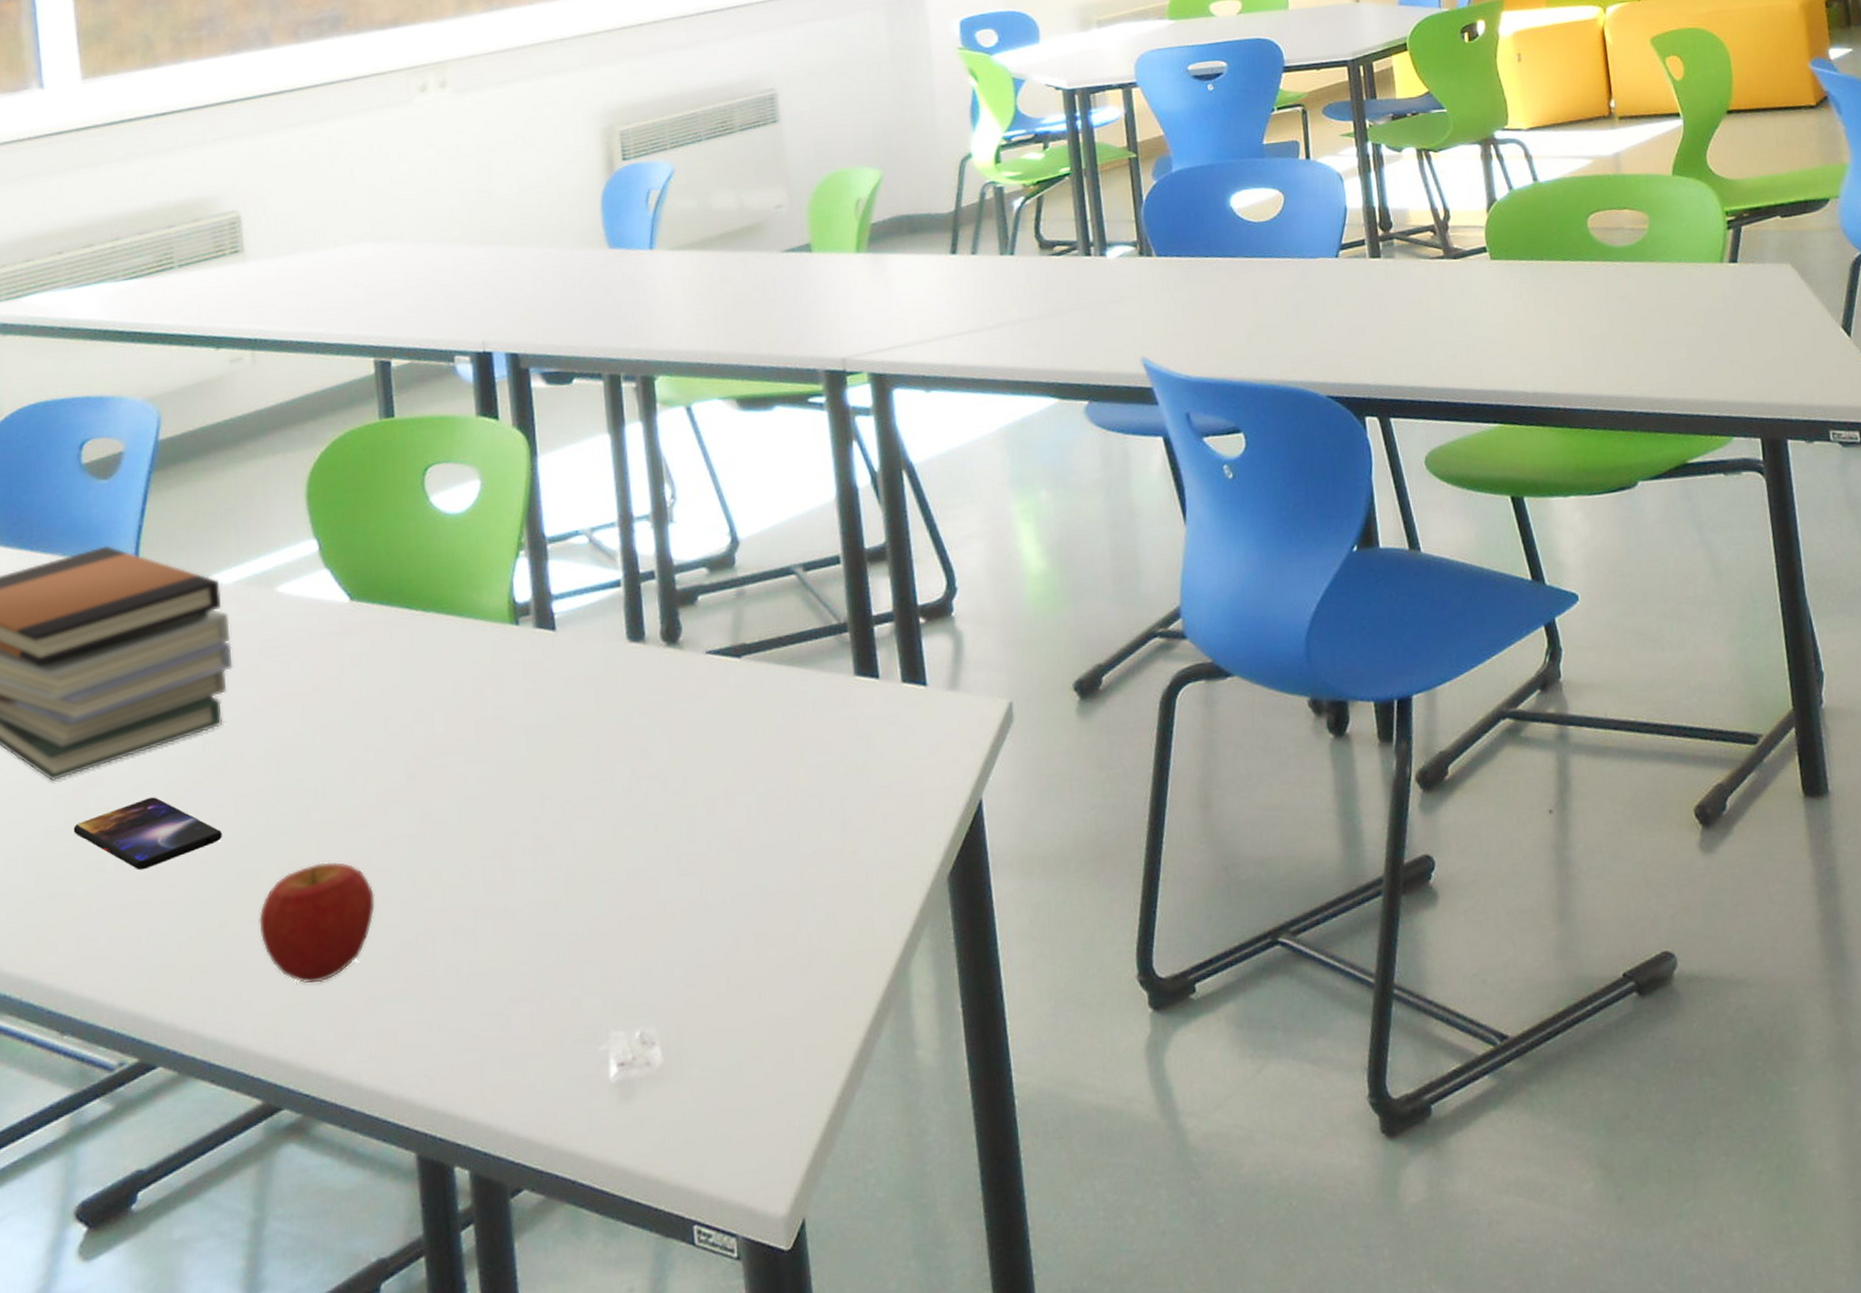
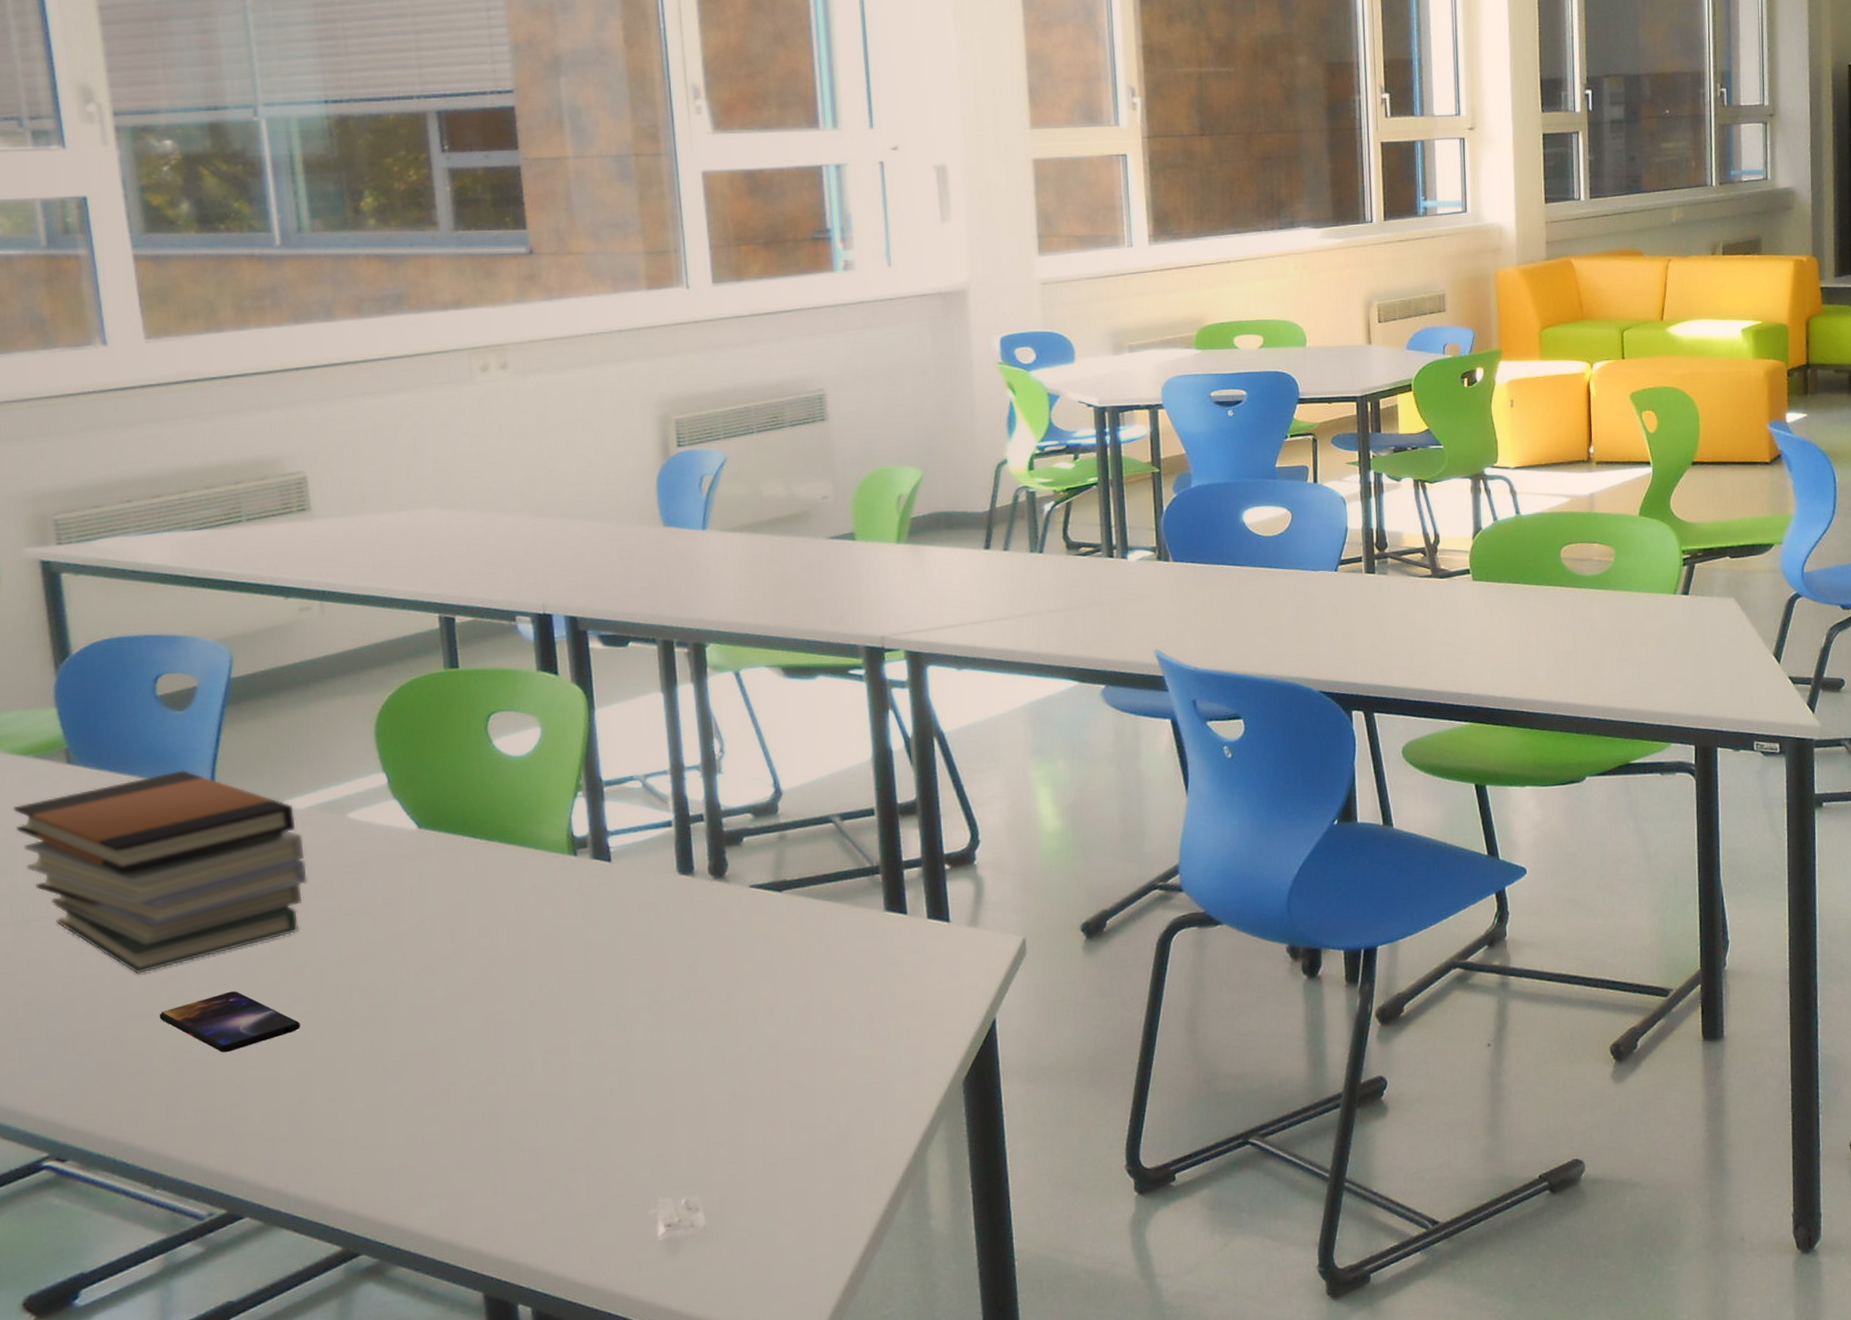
apple: present [259,862,375,983] -> none [336,1051,444,1152]

